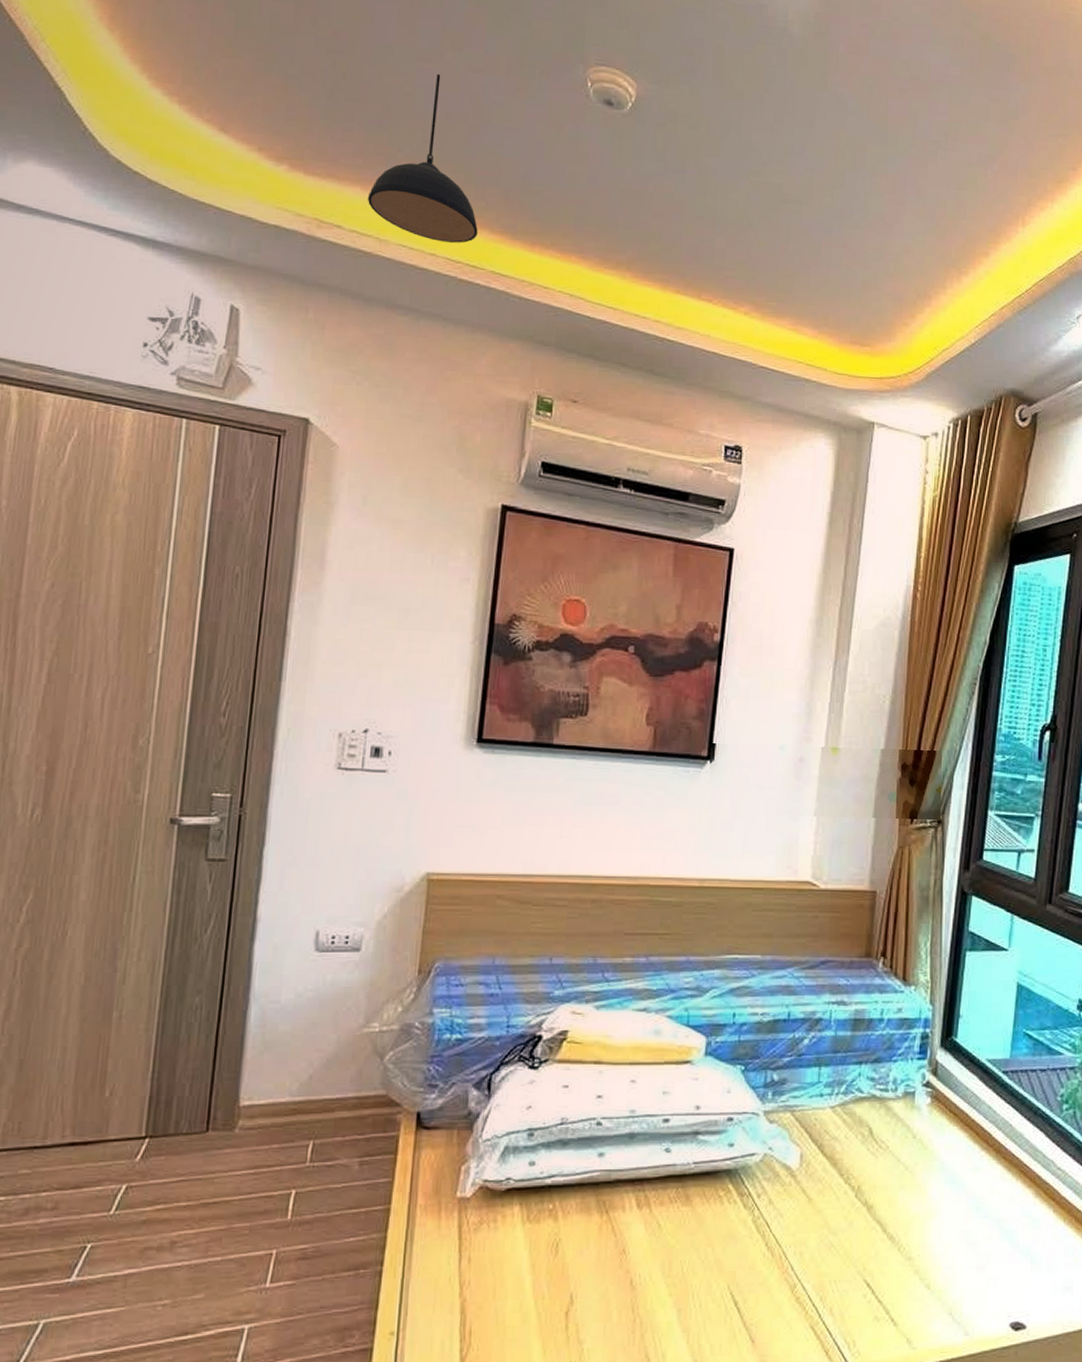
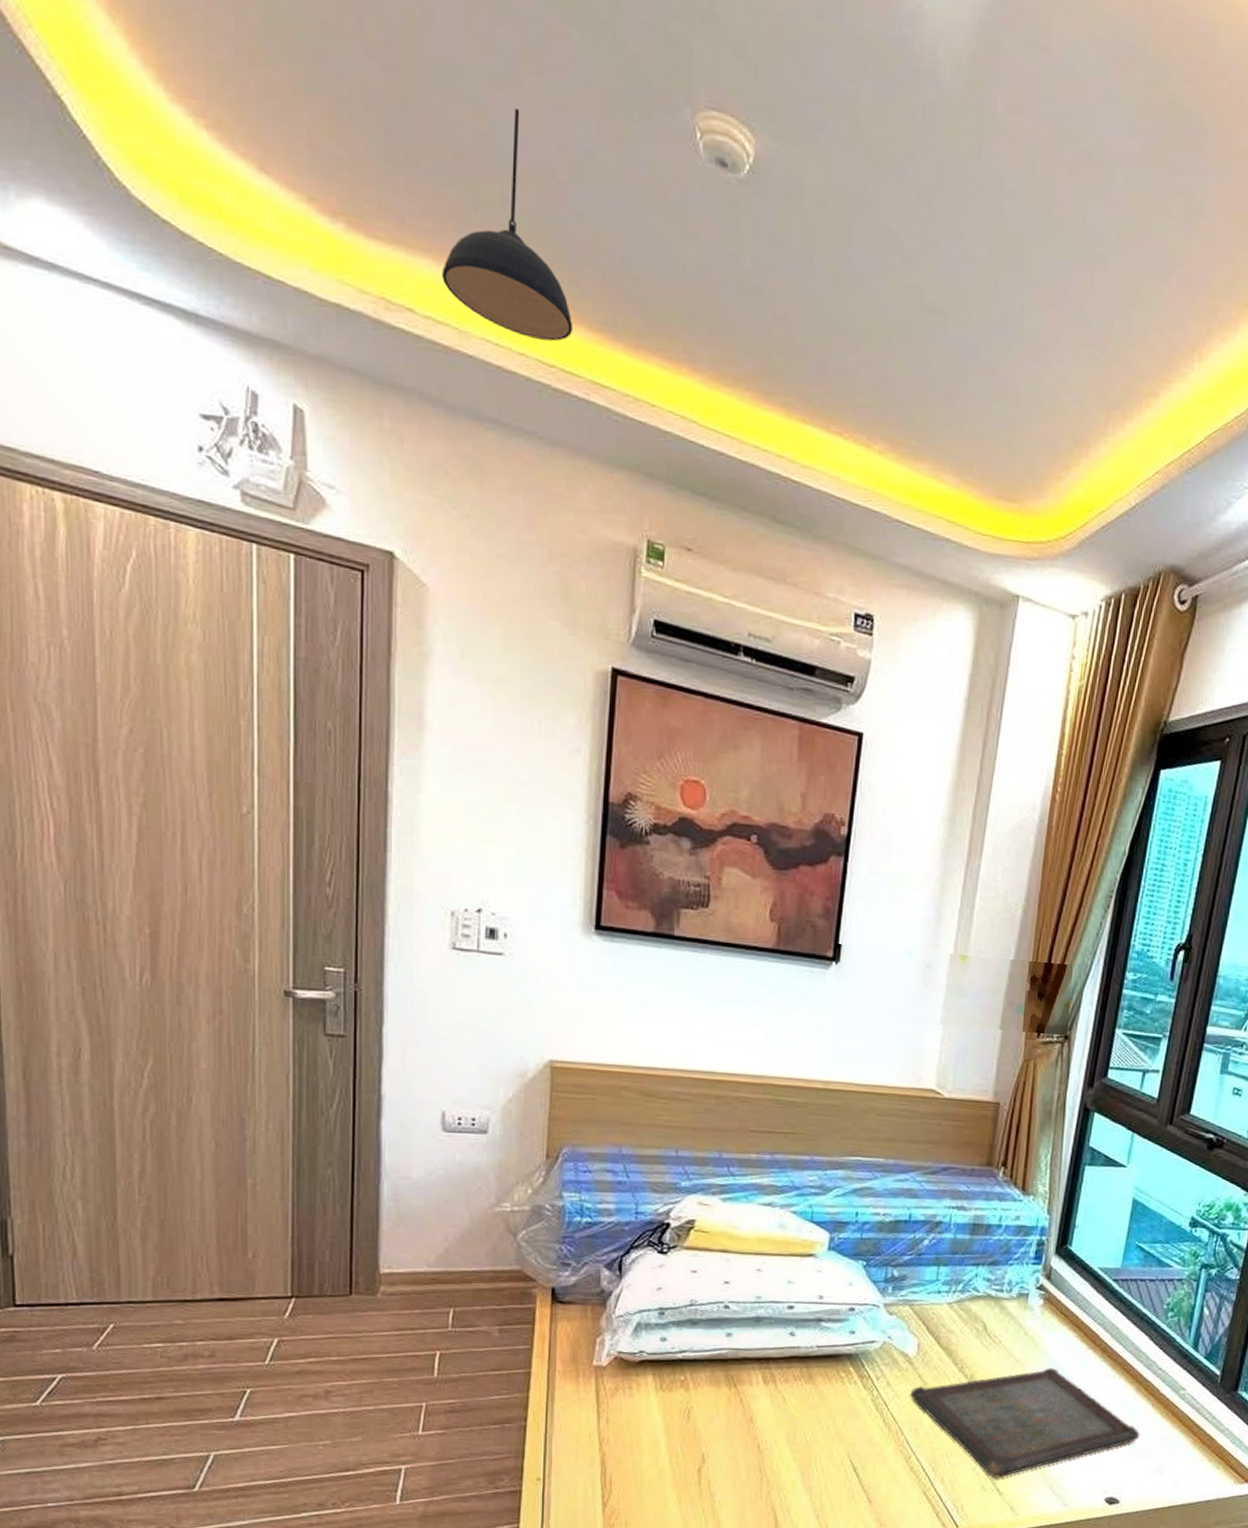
serving tray: none [793,1174,1043,1306] -> present [910,1368,1140,1478]

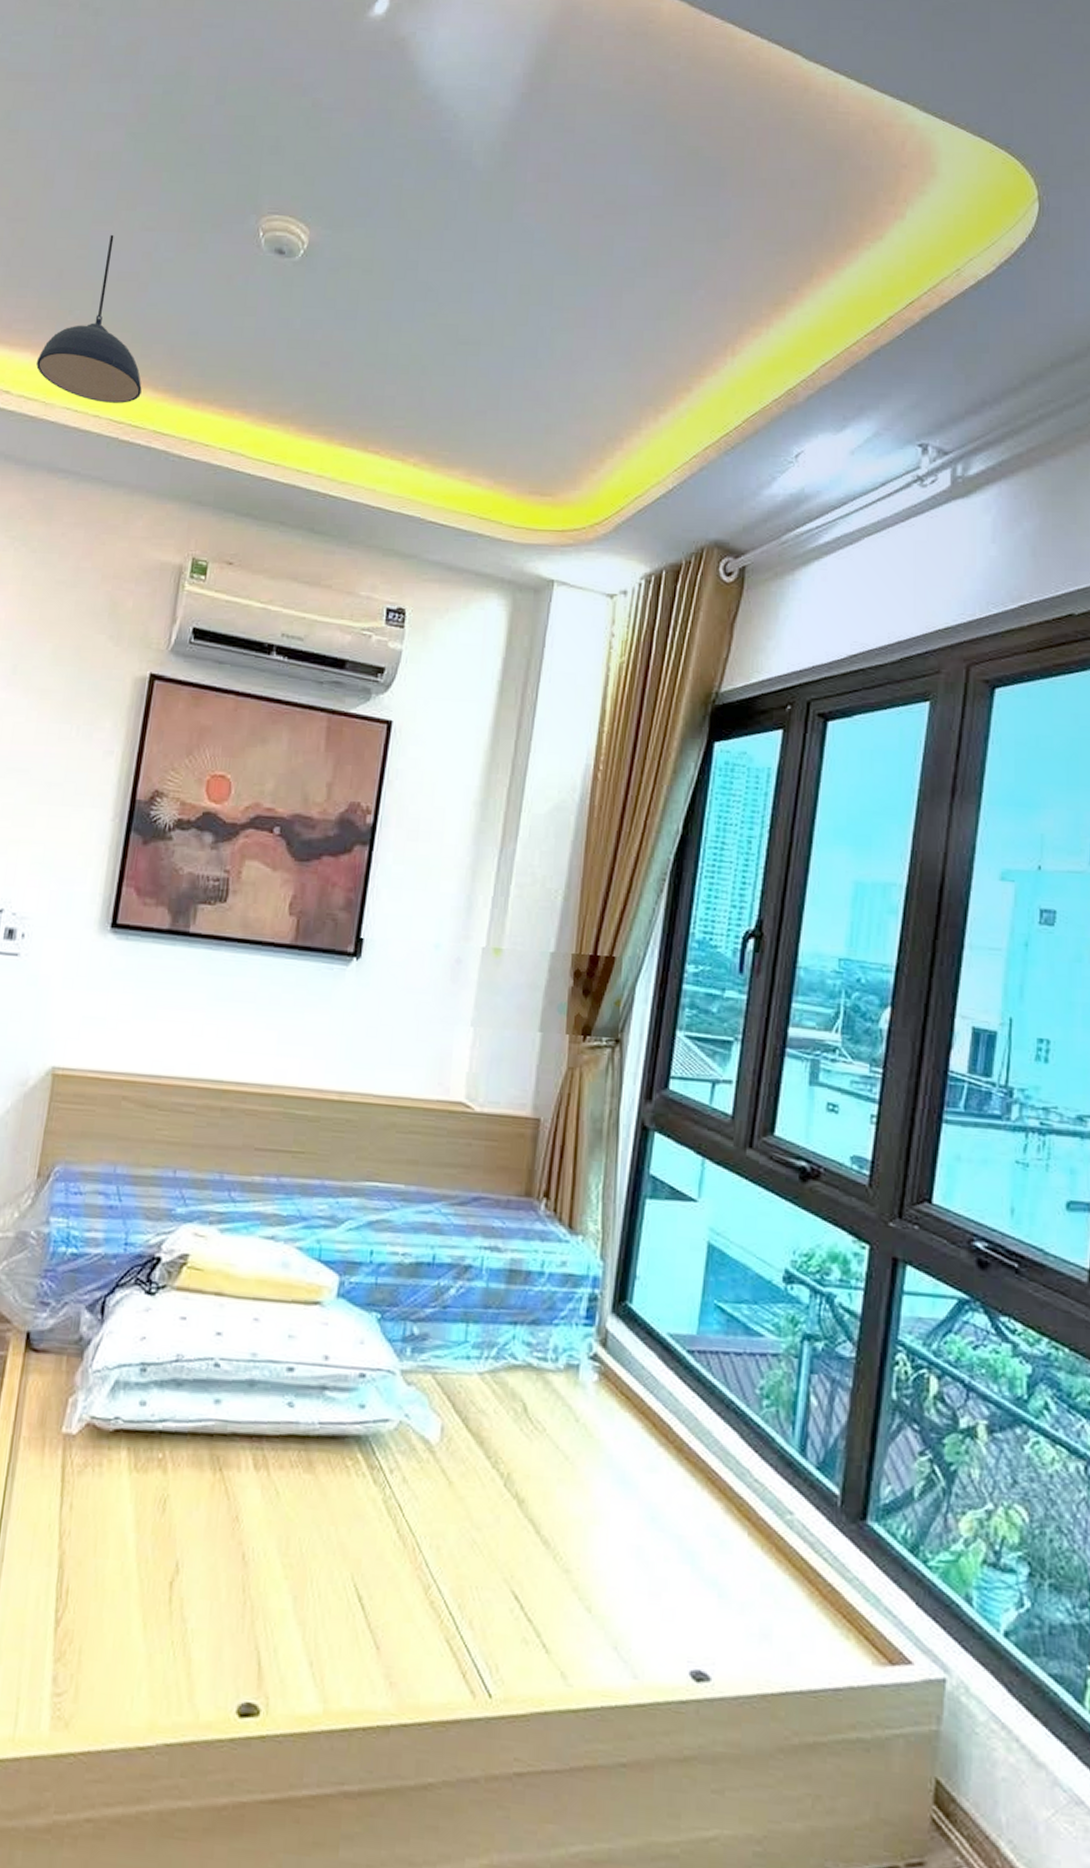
serving tray: present [910,1368,1140,1478] -> none [431,1470,734,1628]

